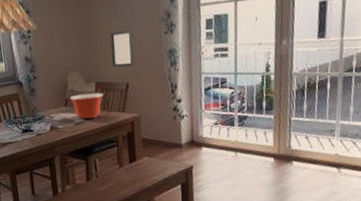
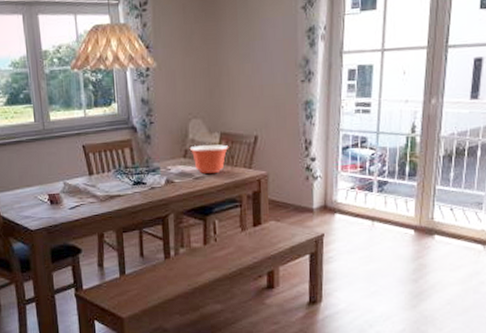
picture frame: present [109,29,135,68] -> none [239,75,266,118]

